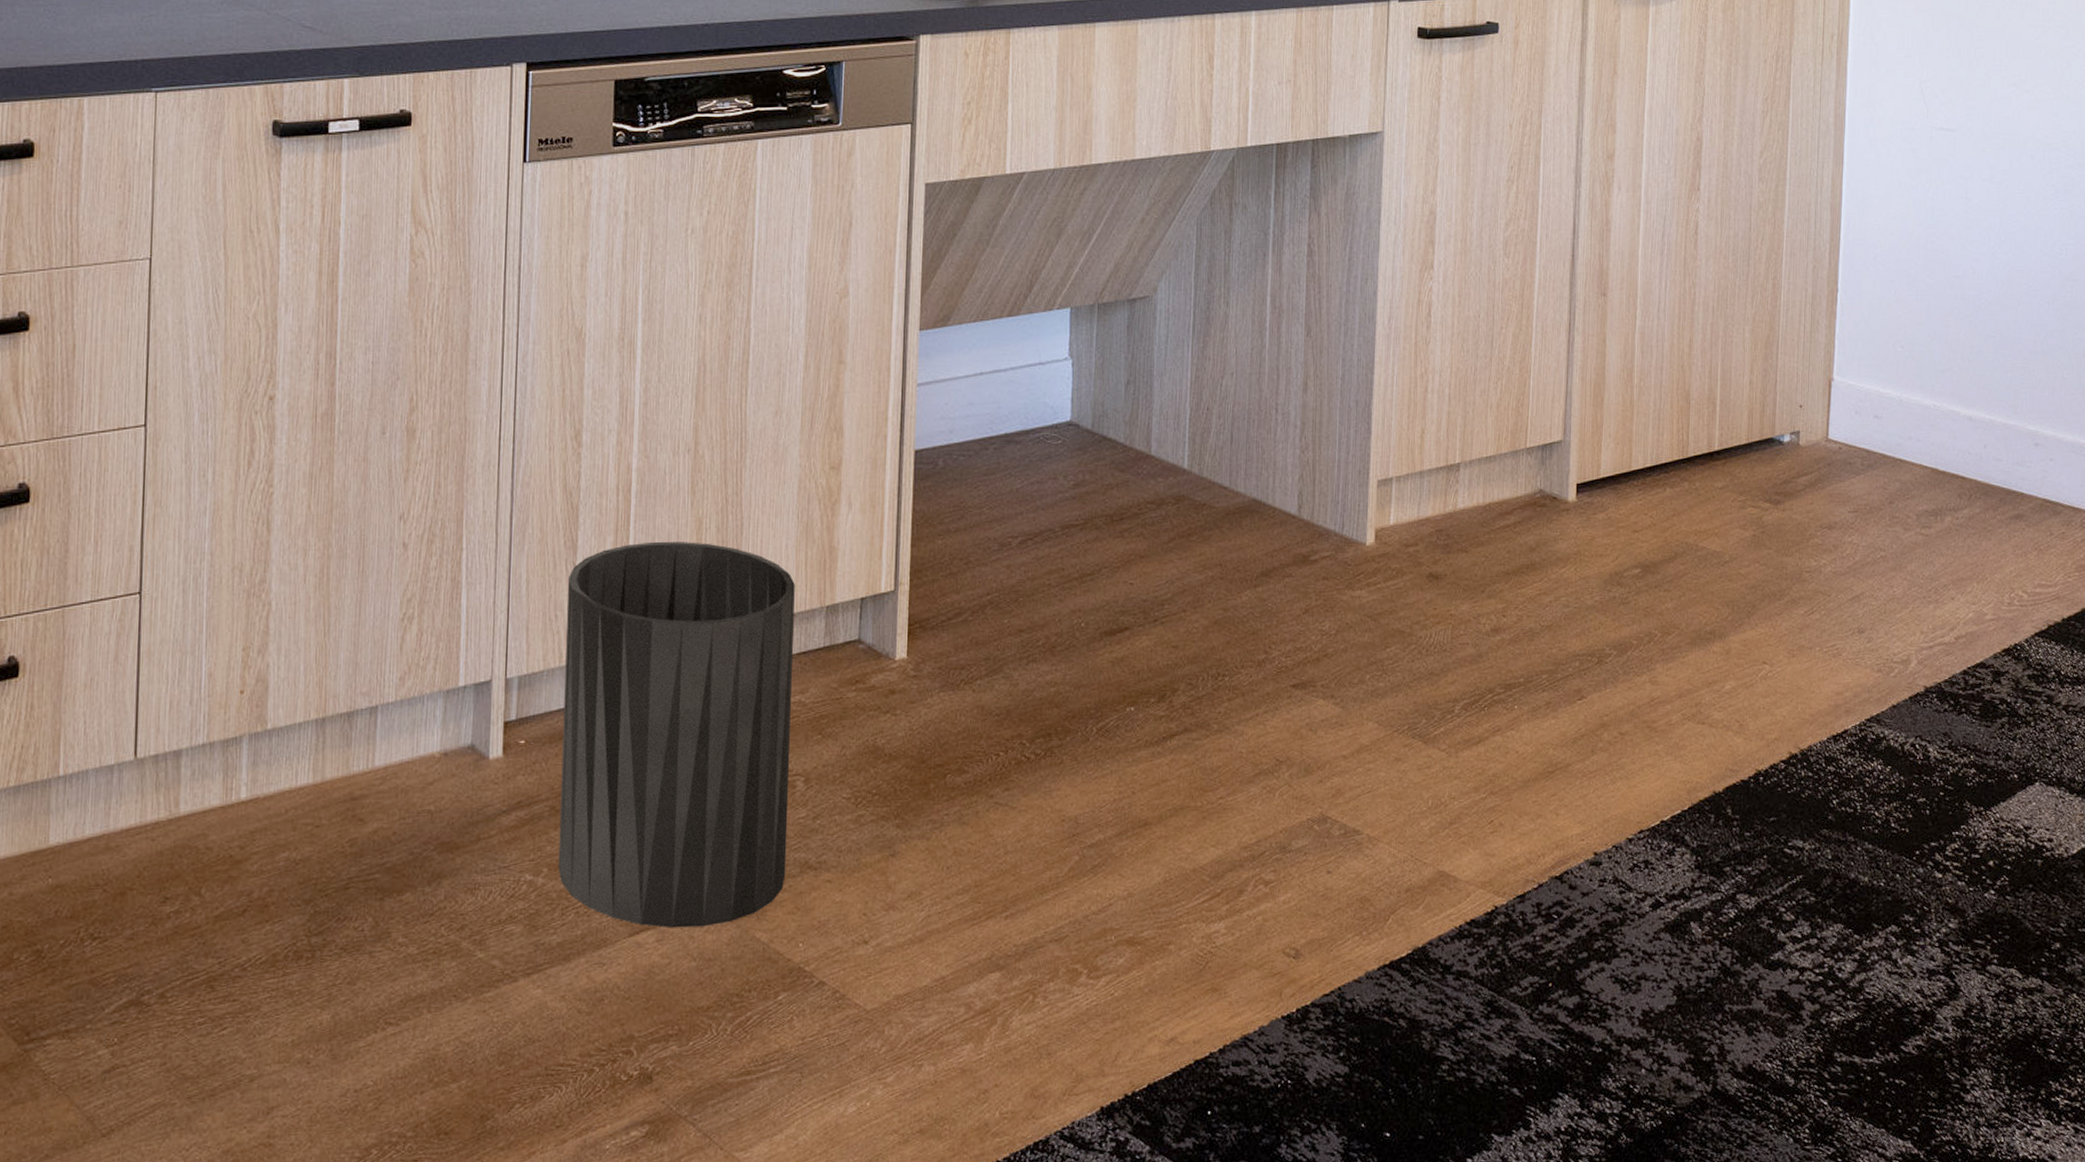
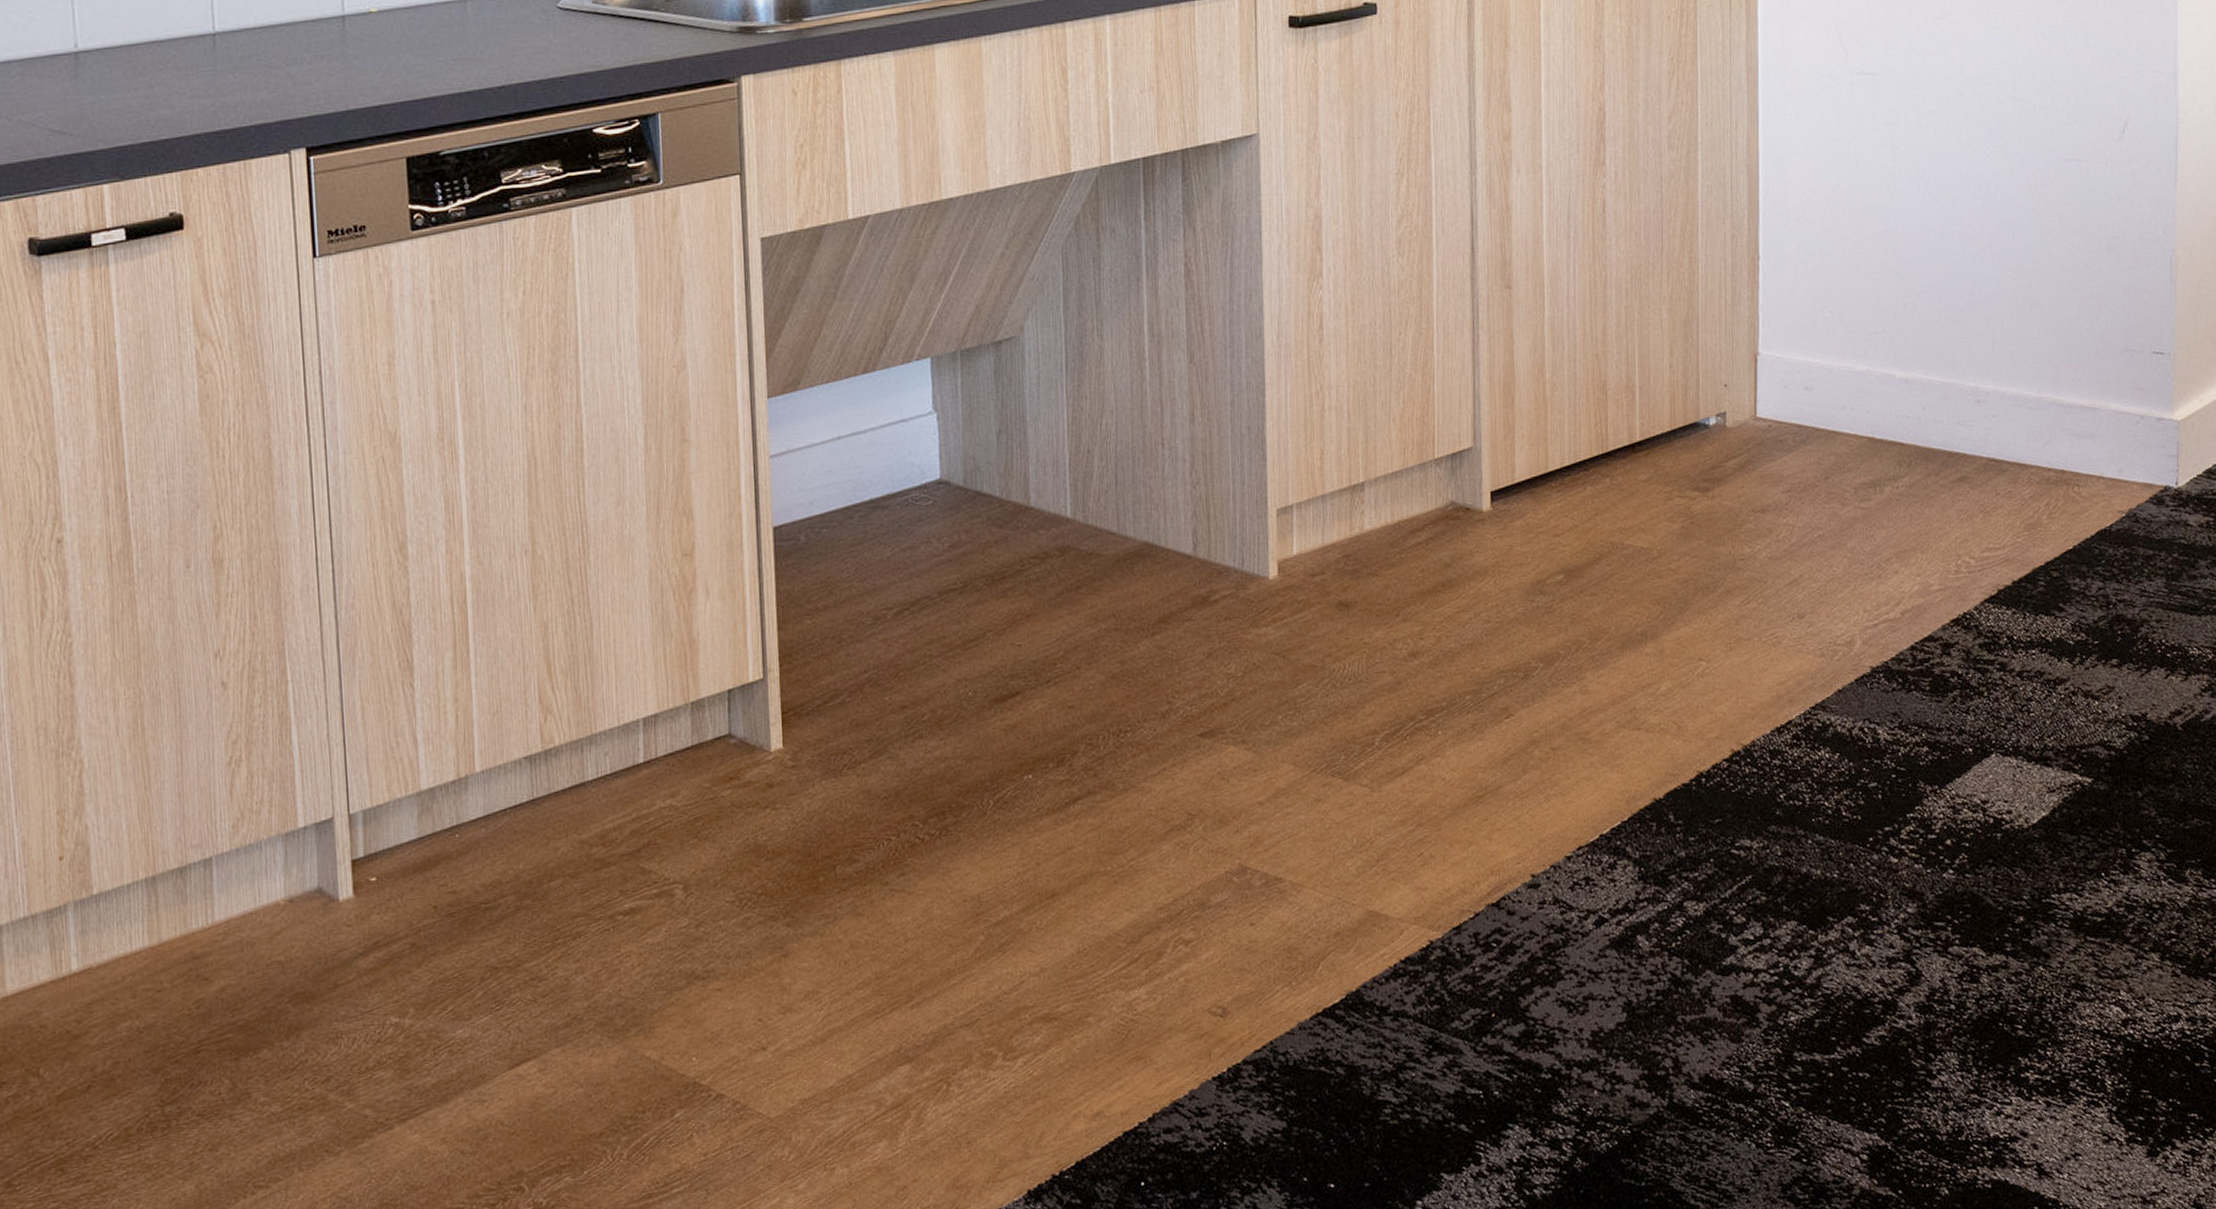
trash can: present [558,541,795,928] -> none [406,648,672,1057]

